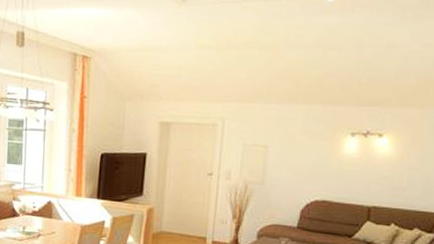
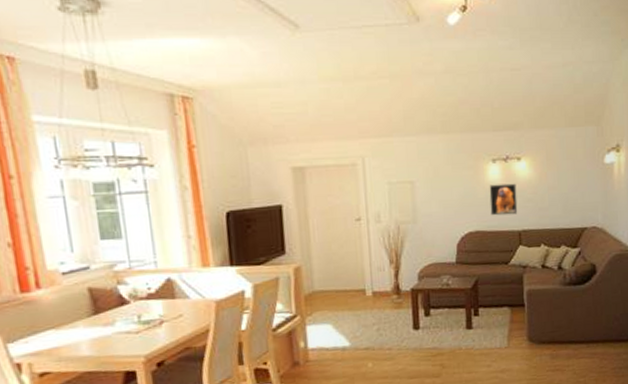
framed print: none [340,157,374,190] -> present [489,183,518,216]

